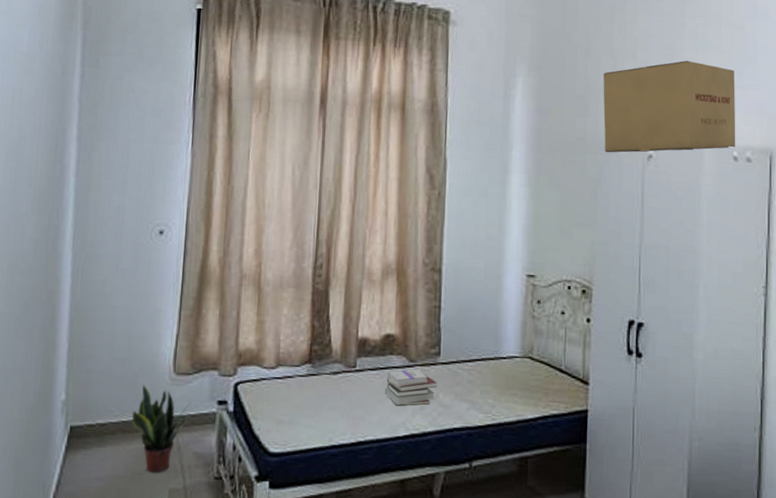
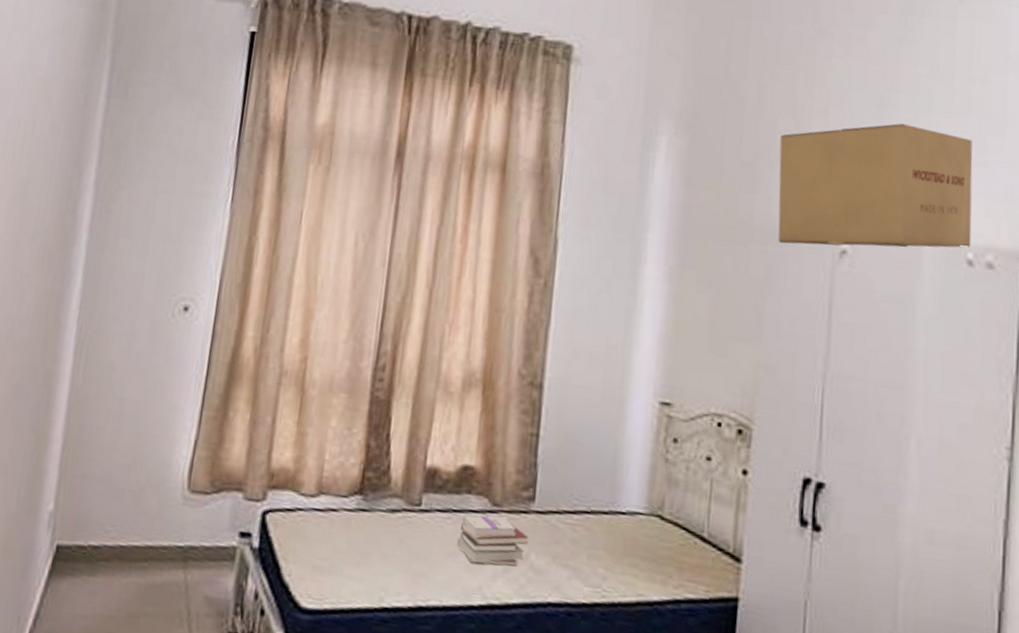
potted plant: present [131,385,191,473] -> none [131,501,207,618]

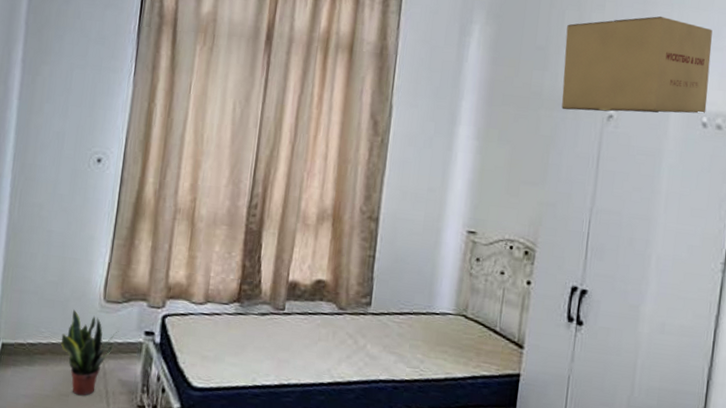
potted plant: none [131,501,207,618] -> present [60,309,119,396]
books: present [456,515,529,567] -> none [311,316,366,354]

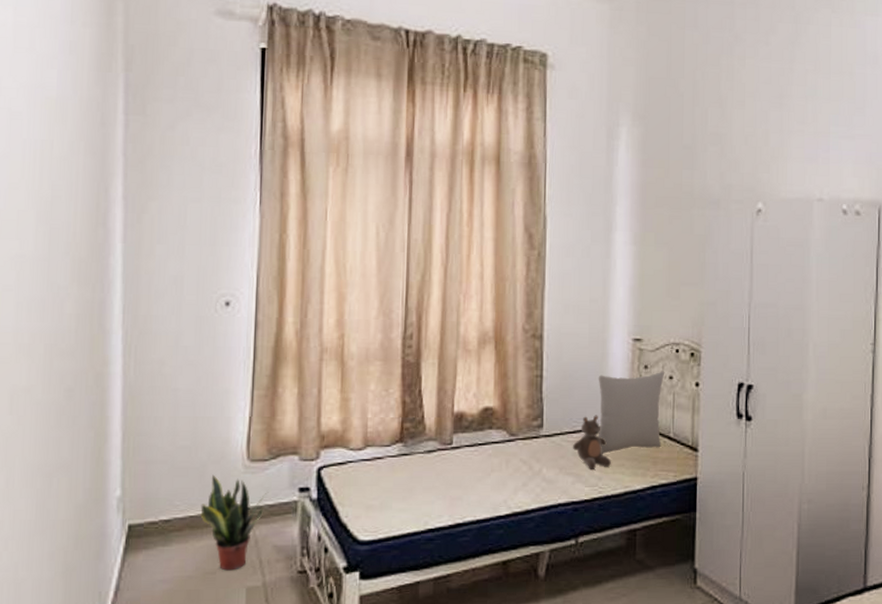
teddy bear: none [397,300,435,352] -> present [572,415,611,469]
pillow: none [423,262,497,340] -> present [598,371,665,454]
box: present [561,15,713,114] -> none [711,108,845,208]

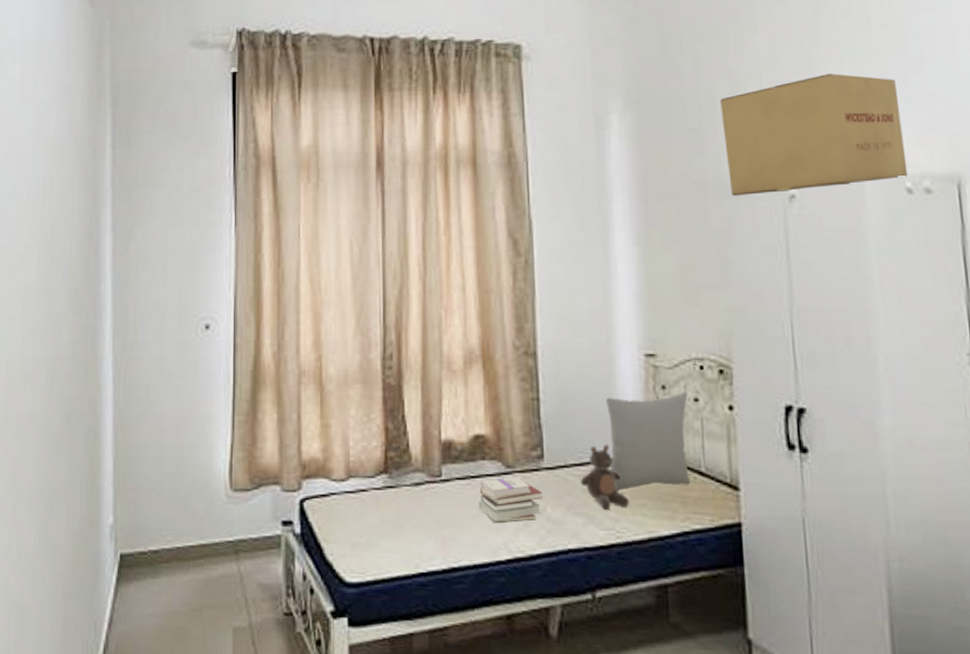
potted plant: present [200,474,269,571] -> none [186,504,252,608]
books: none [484,443,540,484] -> present [478,476,543,524]
box: none [711,108,845,208] -> present [720,73,908,197]

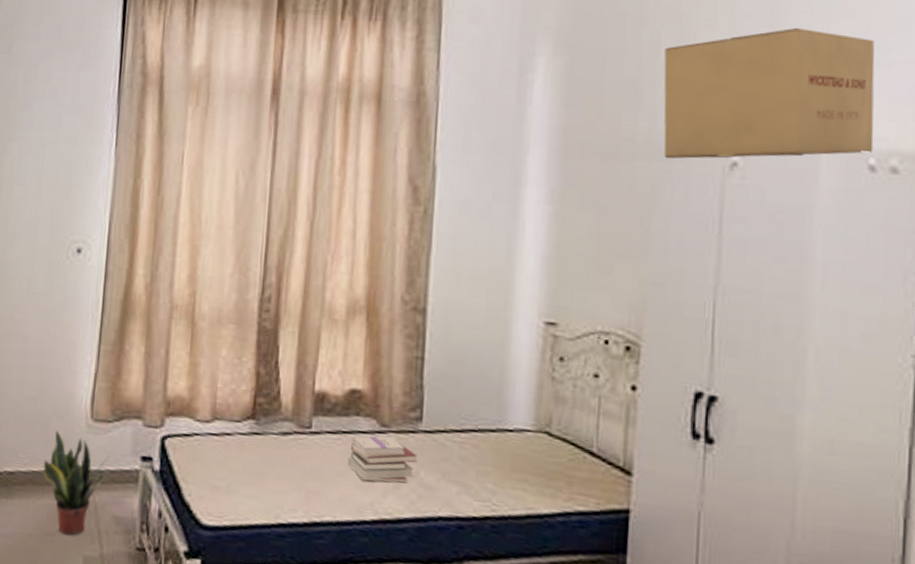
potted plant: none [186,504,252,608] -> present [42,430,111,536]
teddy bear: present [580,444,629,509] -> none [458,412,510,481]
pillow: present [605,392,691,491] -> none [493,363,588,465]

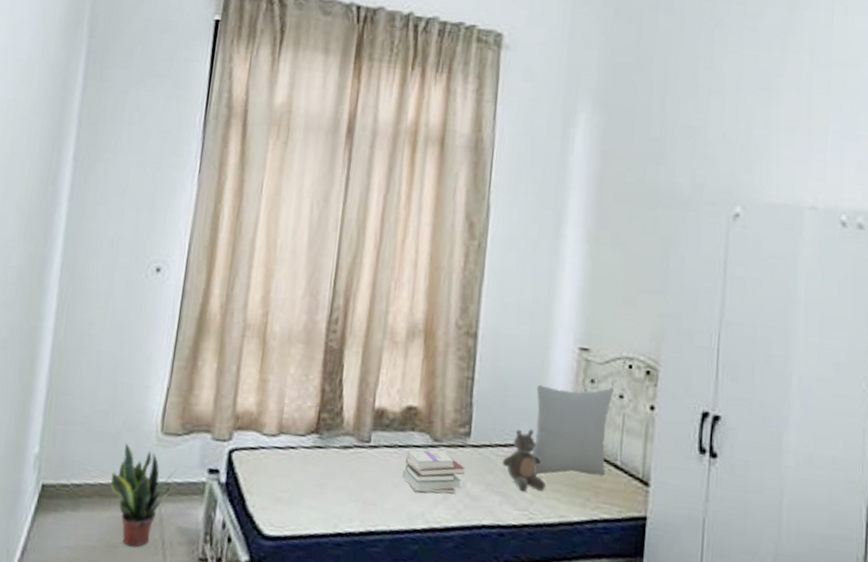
teddy bear: none [458,412,510,481] -> present [502,429,546,491]
pillow: none [493,363,588,465] -> present [532,384,615,476]
box: present [663,27,875,159] -> none [681,102,847,212]

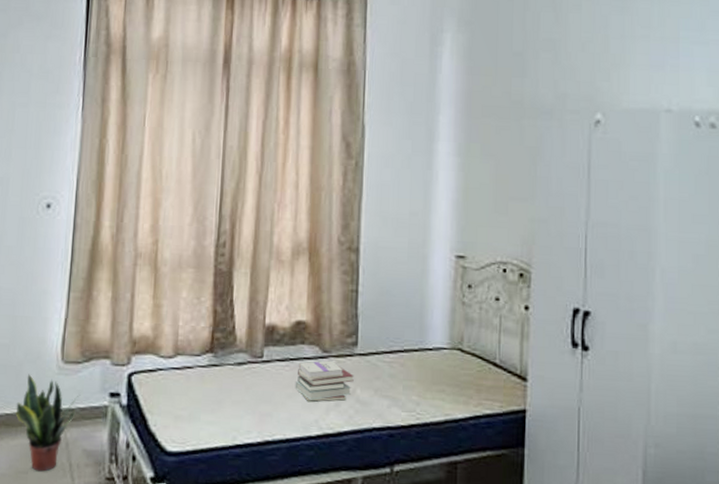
teddy bear: present [502,429,546,491] -> none [388,335,430,393]
pillow: present [532,384,615,476] -> none [416,291,491,378]

